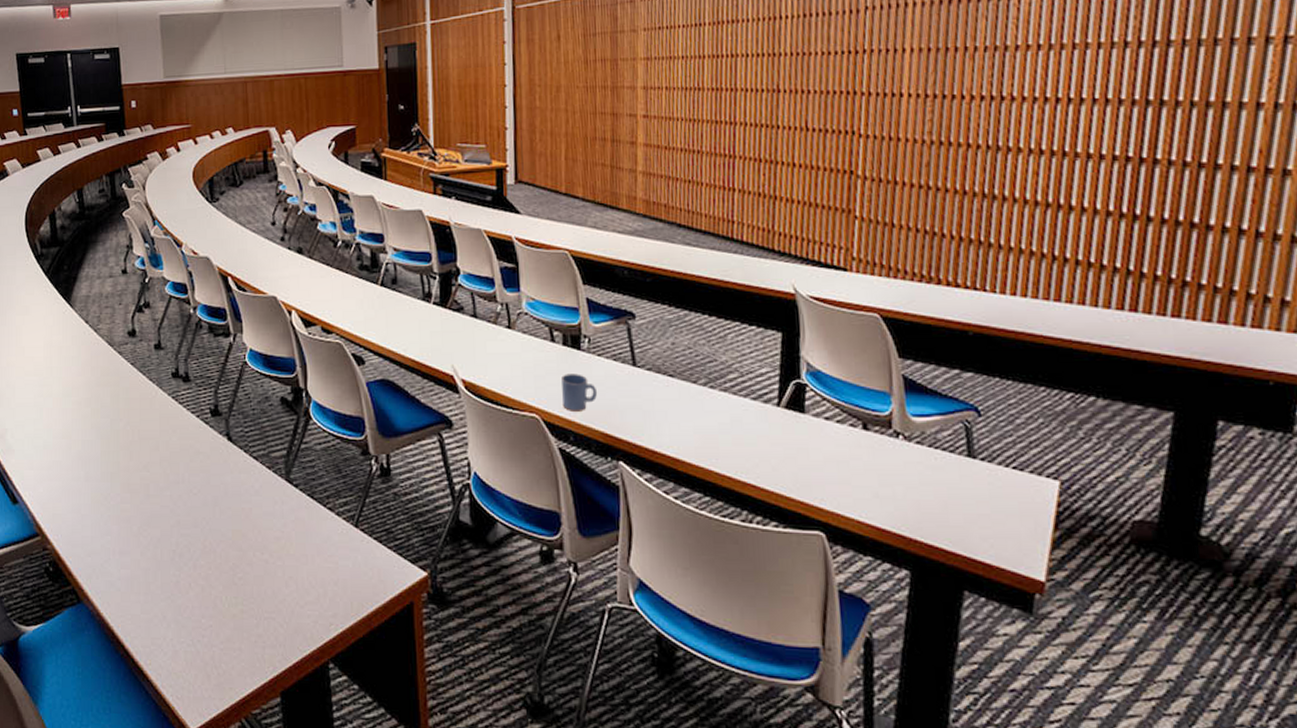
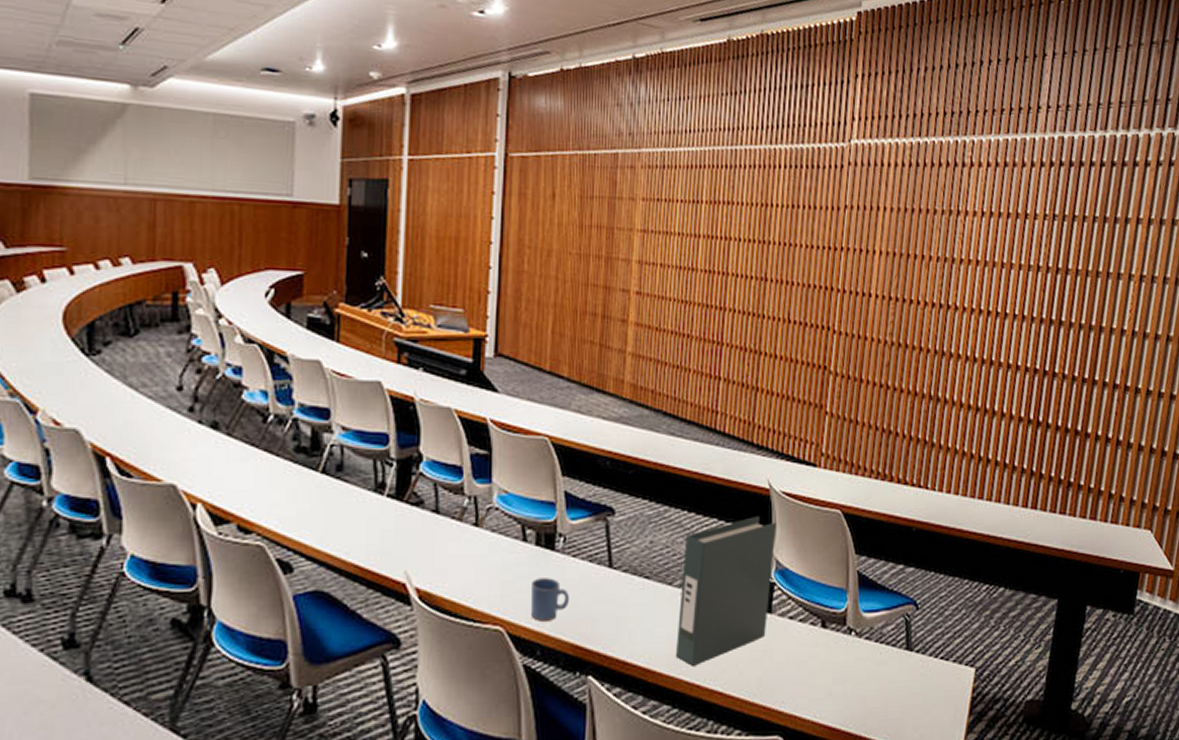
binder: none [704,319,805,459] -> present [675,515,776,666]

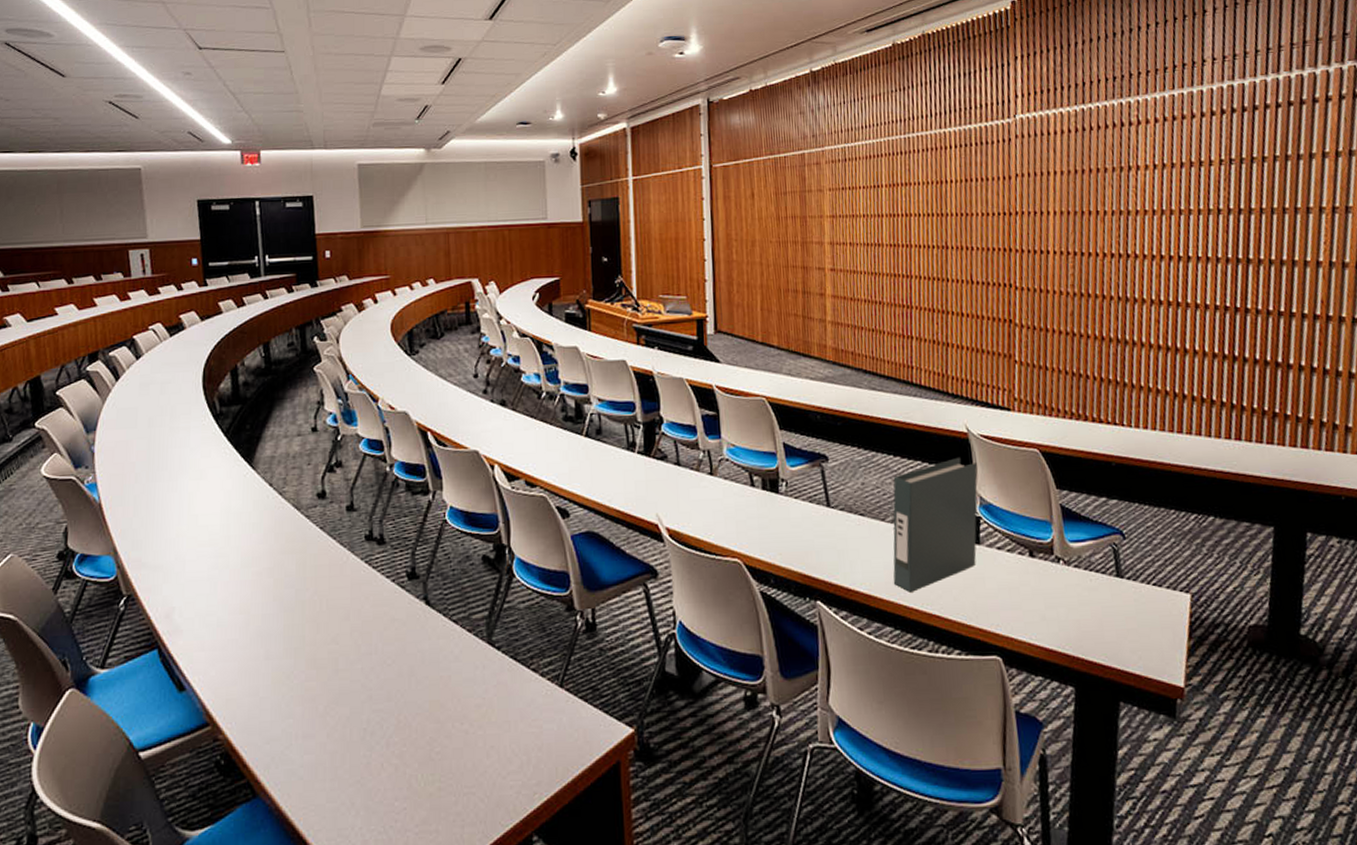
mug: present [531,578,569,621] -> none [762,517,795,554]

